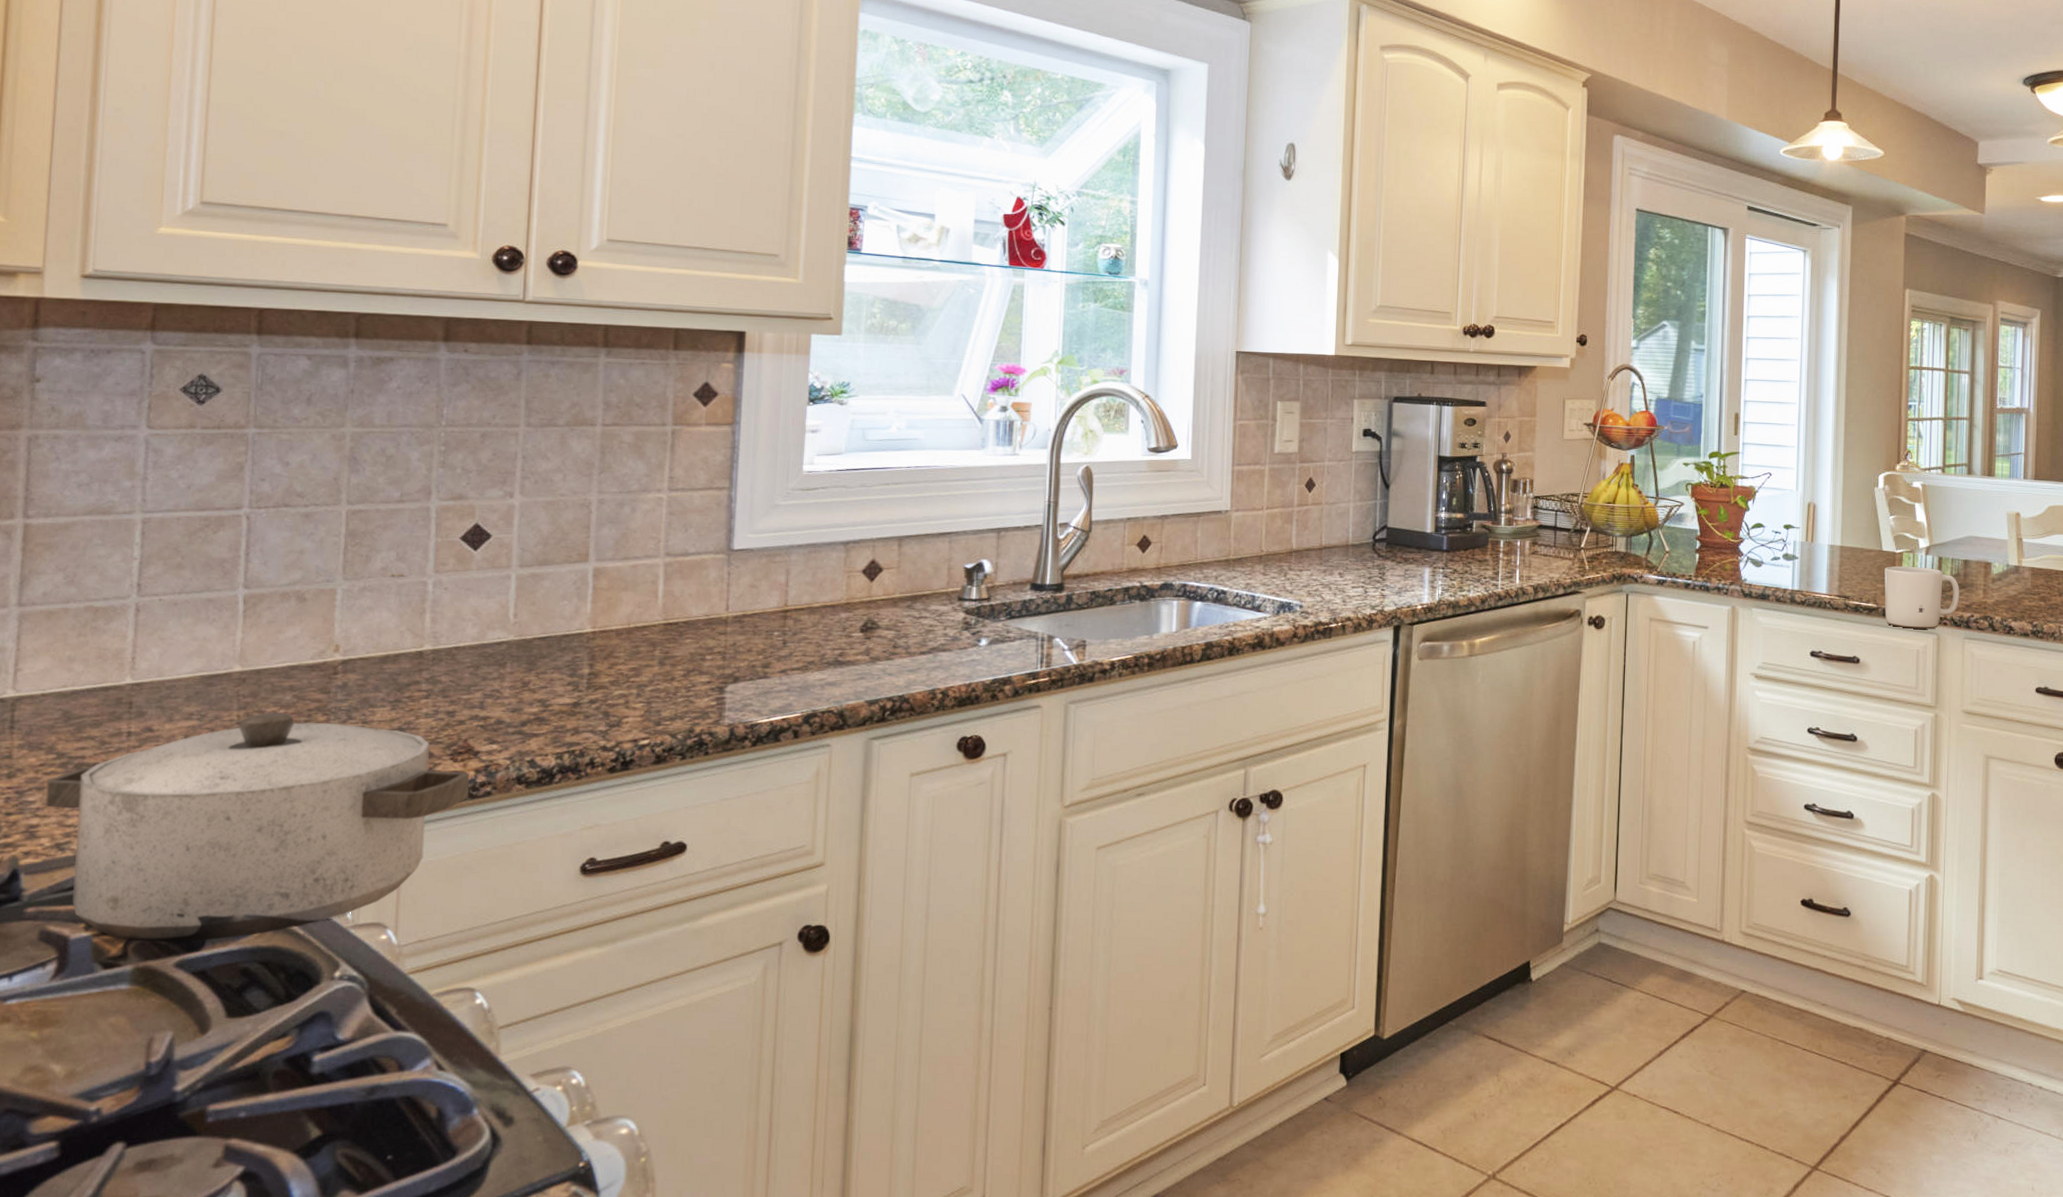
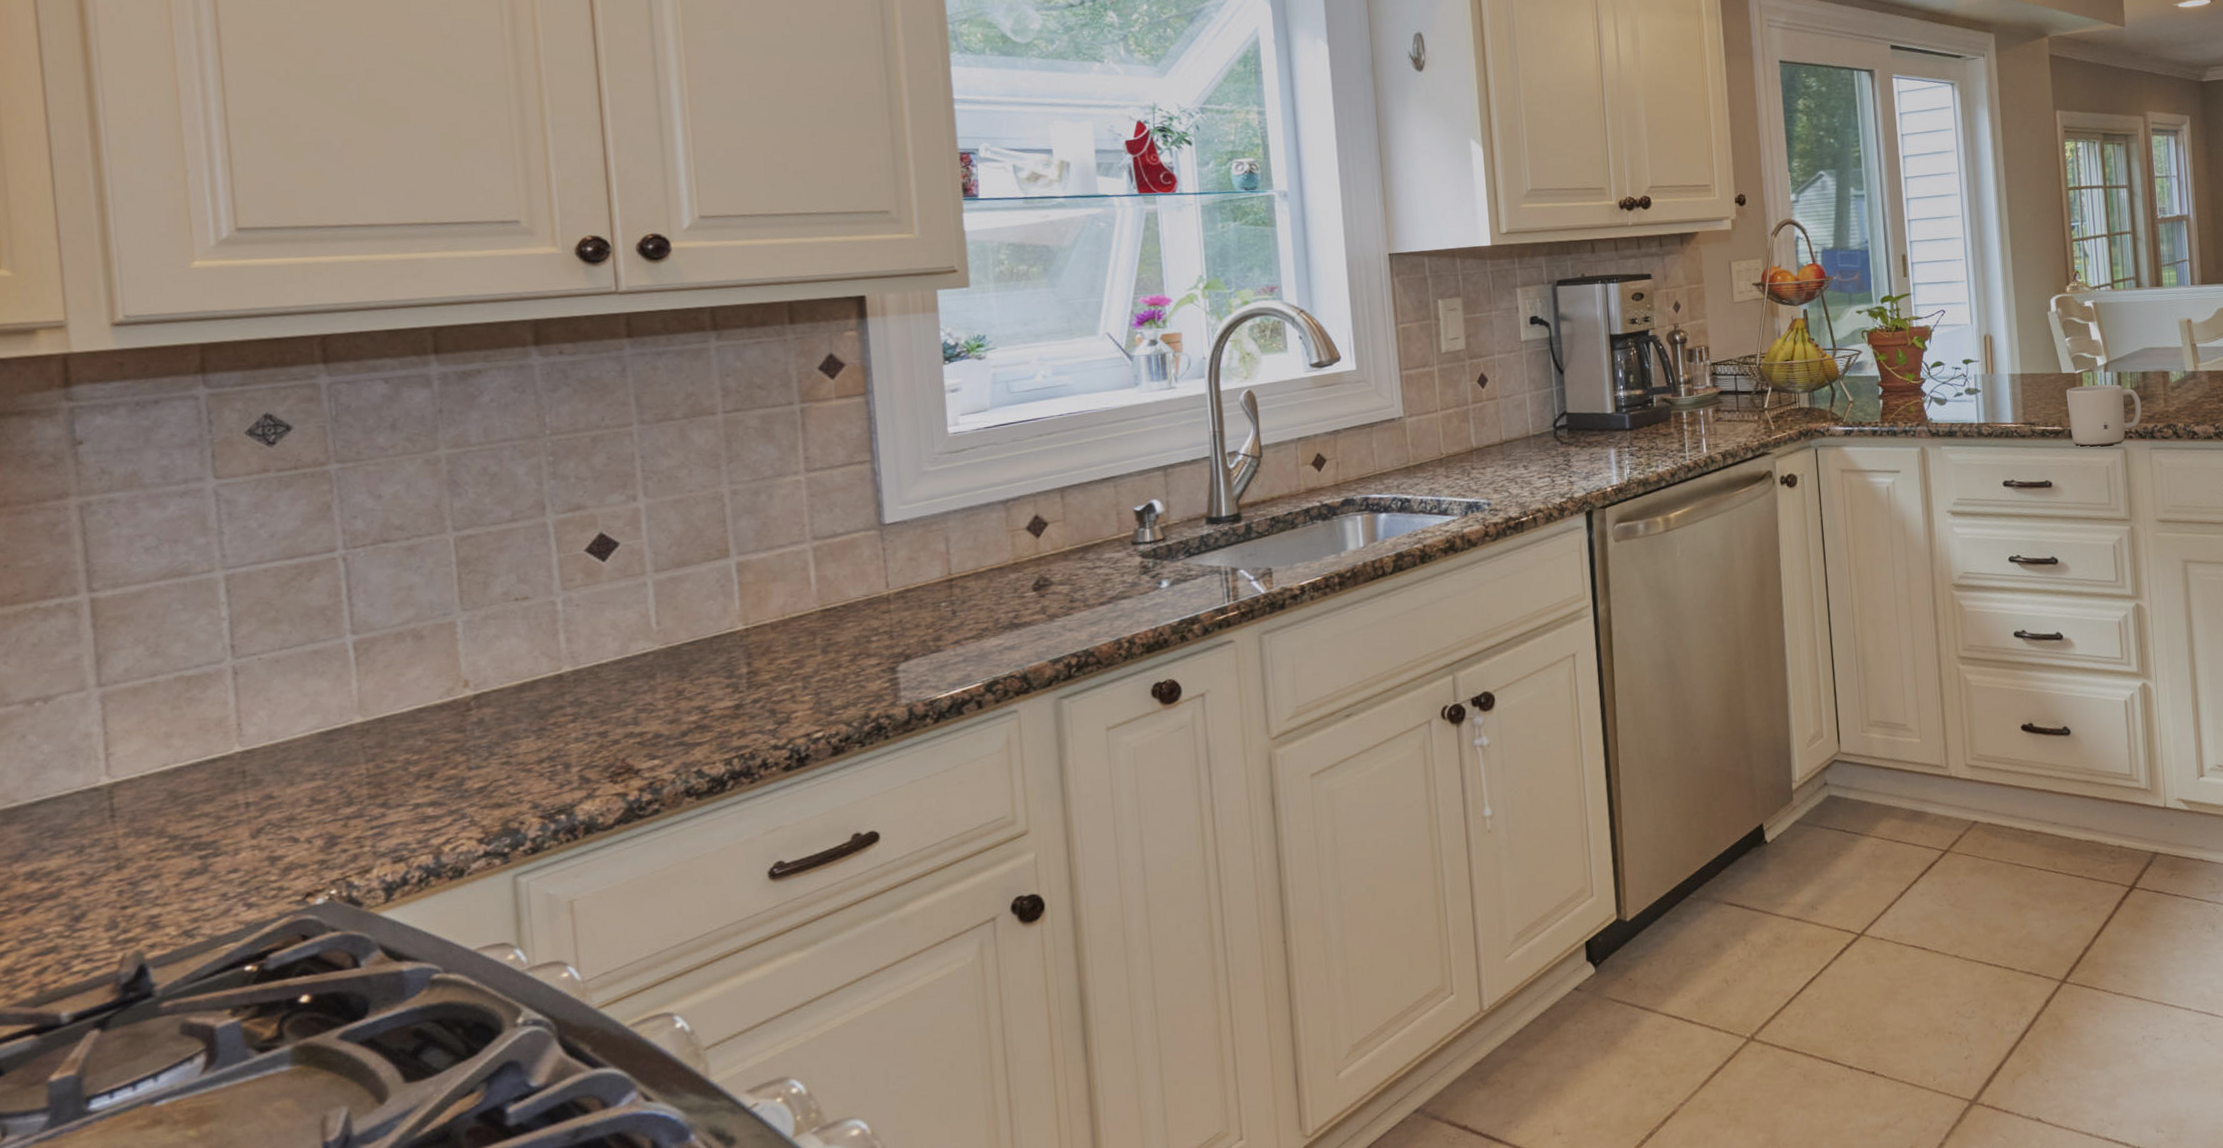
cooking pot: present [45,712,470,942] -> none [162,759,635,1020]

